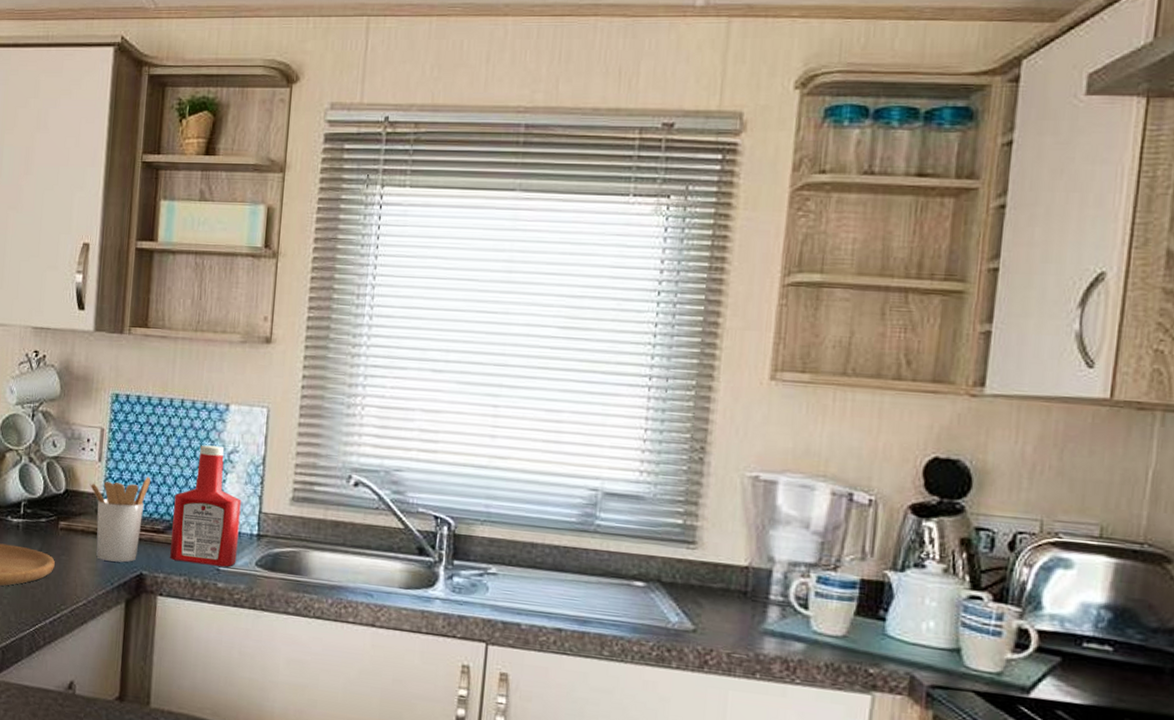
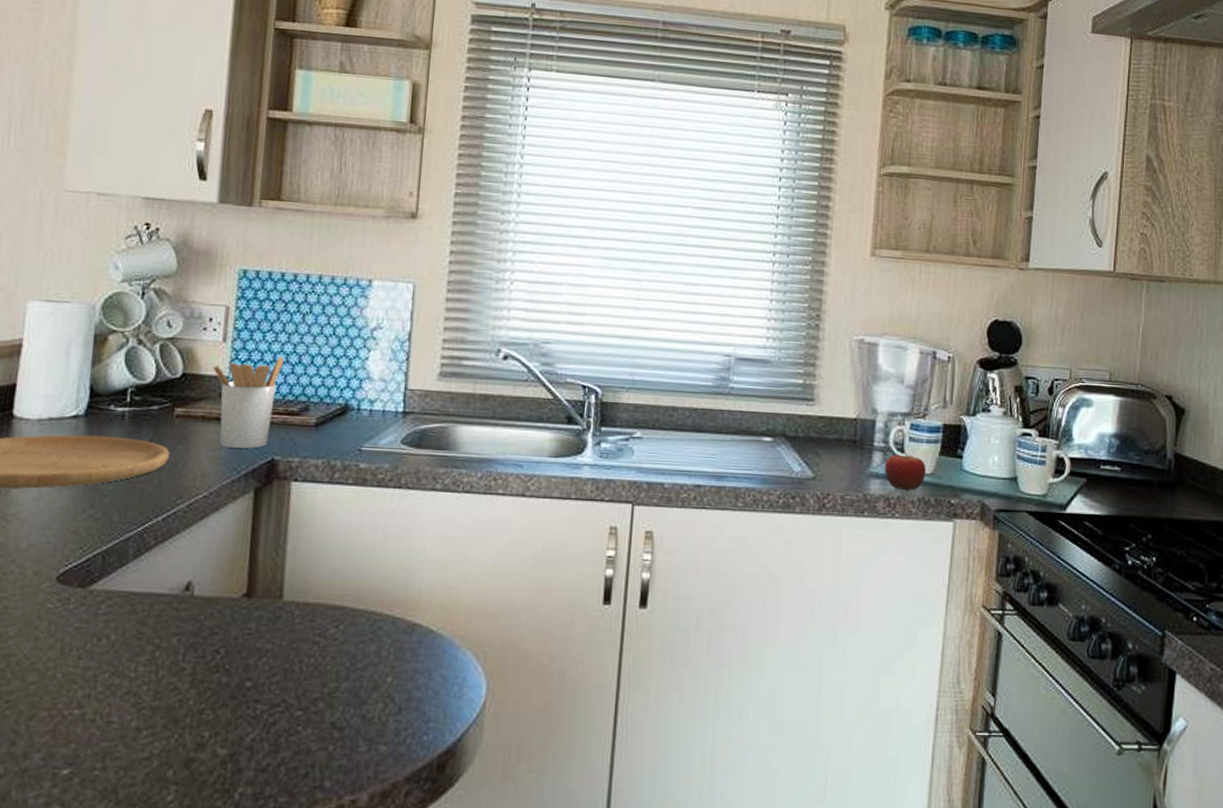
ketchup bottle: present [170,445,241,567] -> none [306,322,385,447]
fruit: none [782,606,837,654] -> present [884,450,926,491]

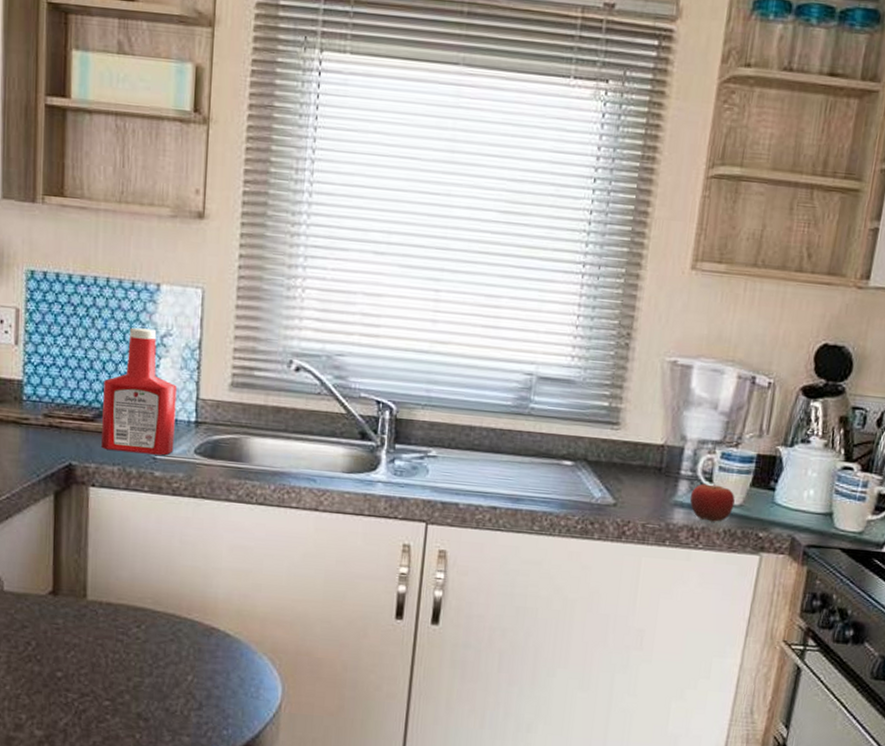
utensil holder: present [212,356,284,449] -> none [6,360,76,453]
ketchup bottle: none [306,322,385,447] -> present [101,327,177,455]

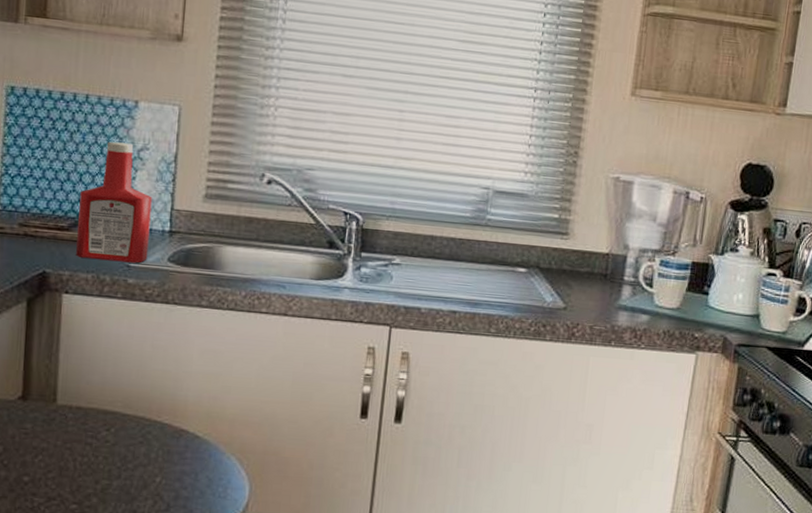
fruit: present [689,479,735,522] -> none [632,285,673,324]

